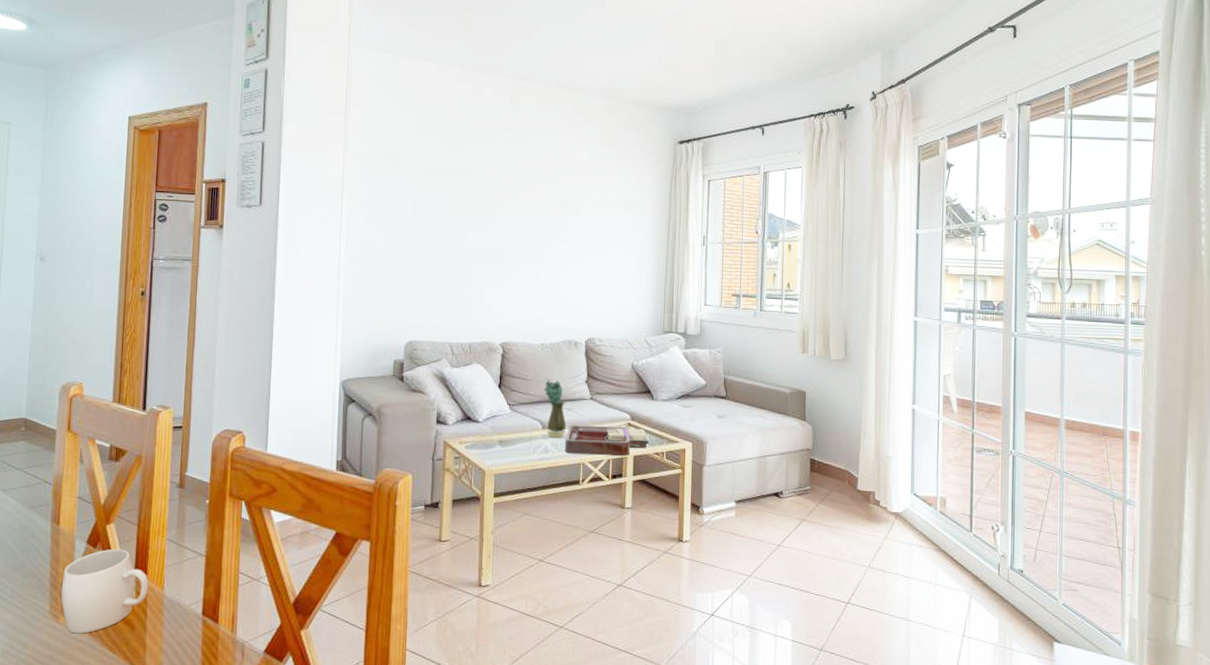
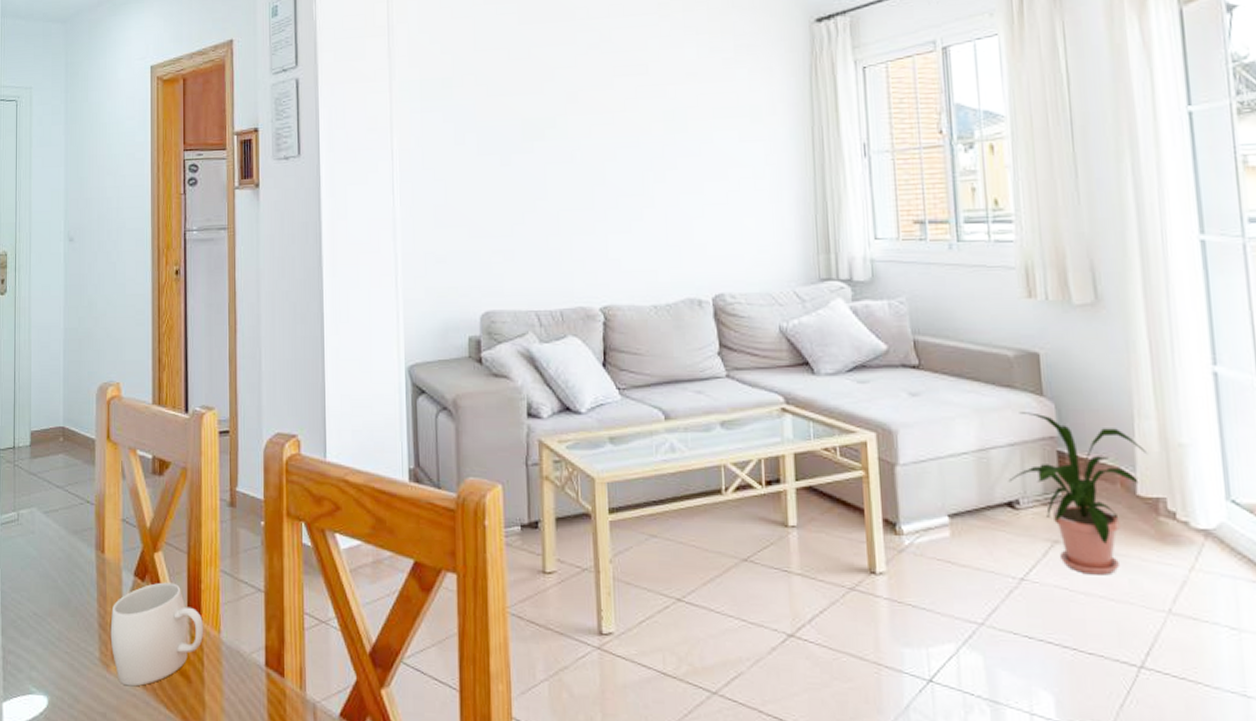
vase: present [543,379,567,439] -> none [662,352,697,433]
decorative tray: present [564,425,630,457] -> none [696,412,787,455]
books: present [605,428,649,449] -> none [752,416,813,444]
house plant: none [777,431,867,543] -> present [1008,412,1148,575]

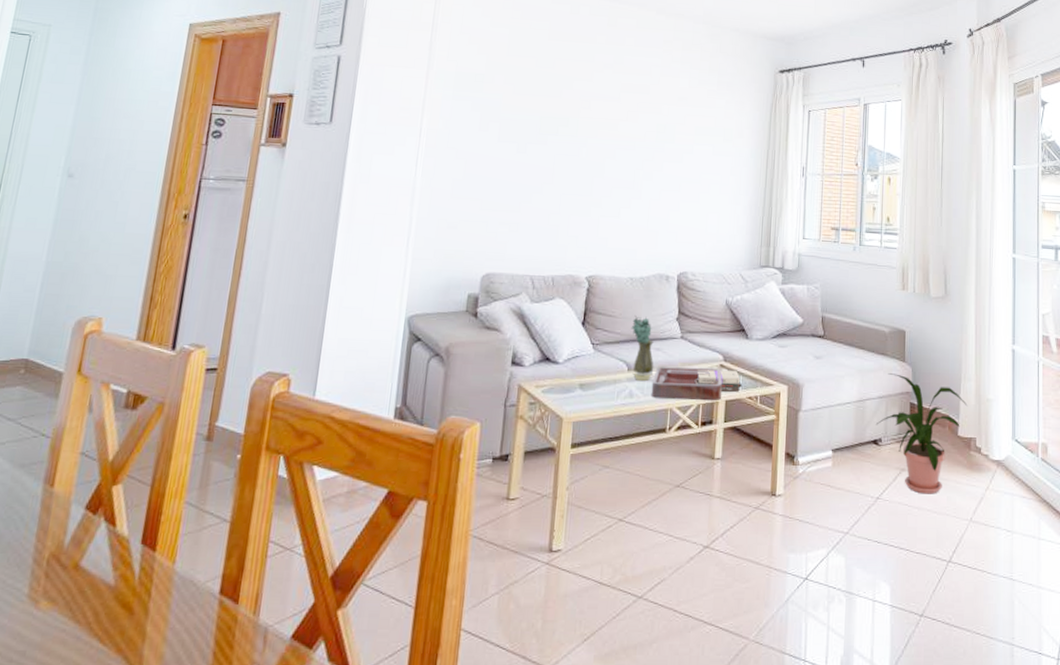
mug: present [110,582,204,687] -> none [44,515,158,622]
vase: none [662,352,697,433] -> present [631,316,654,382]
decorative tray: none [696,412,787,455] -> present [651,366,722,401]
books: none [752,416,813,444] -> present [696,370,742,393]

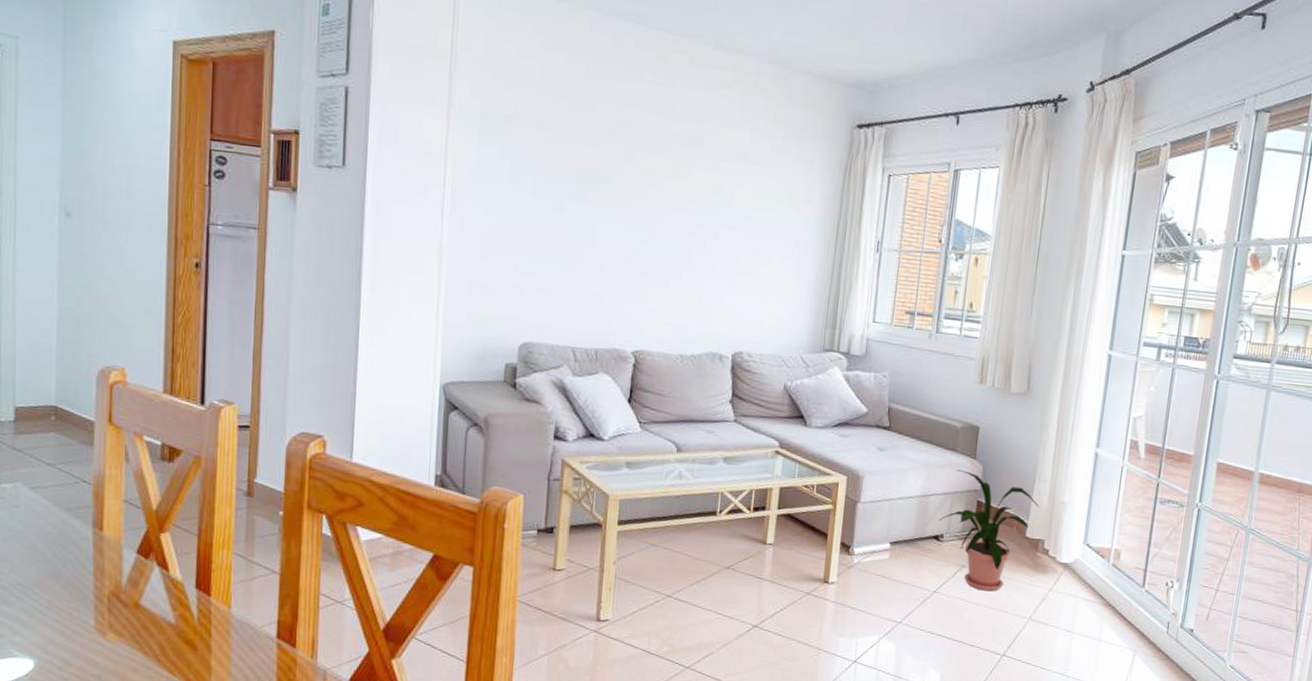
vase: present [631,316,654,382] -> none [680,395,705,464]
decorative tray: present [651,366,722,401] -> none [701,449,777,488]
books: present [696,370,742,393] -> none [749,455,798,480]

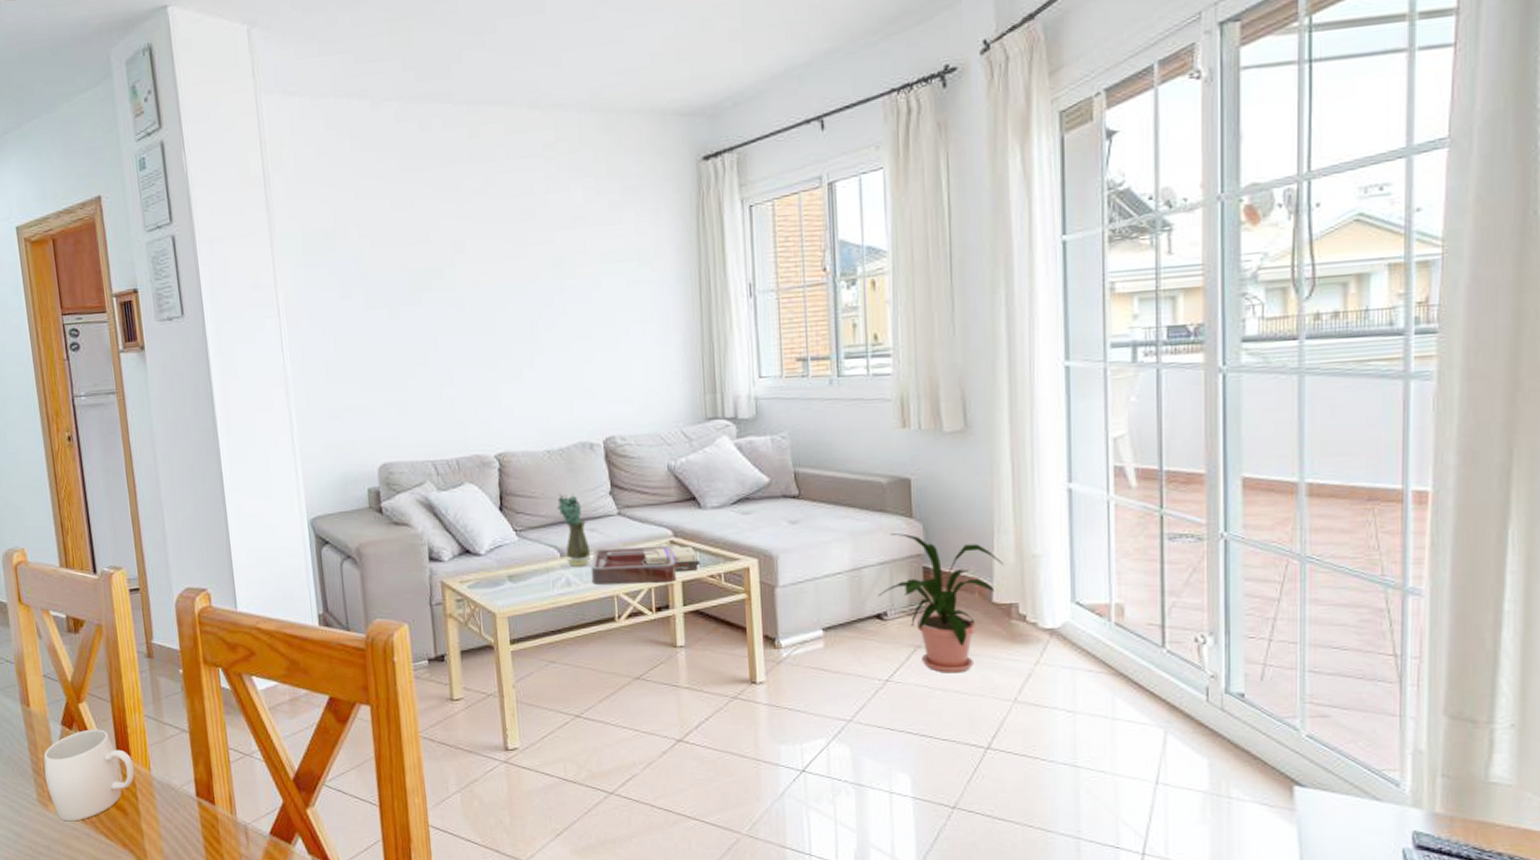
mug: none [108,560,213,653] -> present [43,729,135,822]
vase: none [680,395,705,464] -> present [556,493,591,568]
decorative tray: none [701,449,777,488] -> present [590,545,676,586]
books: none [749,455,798,480] -> present [643,547,700,573]

